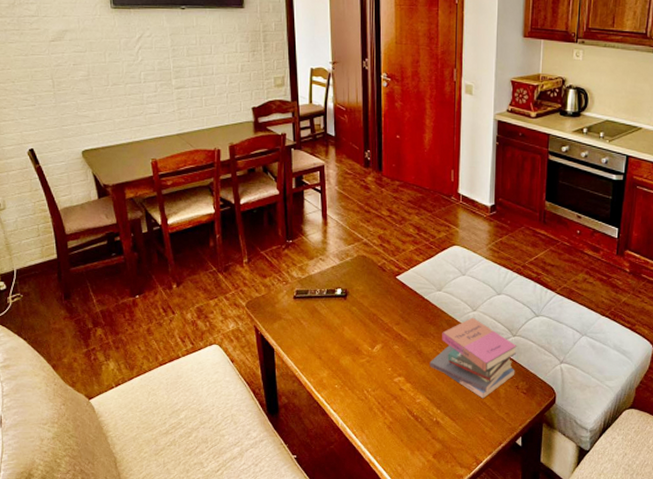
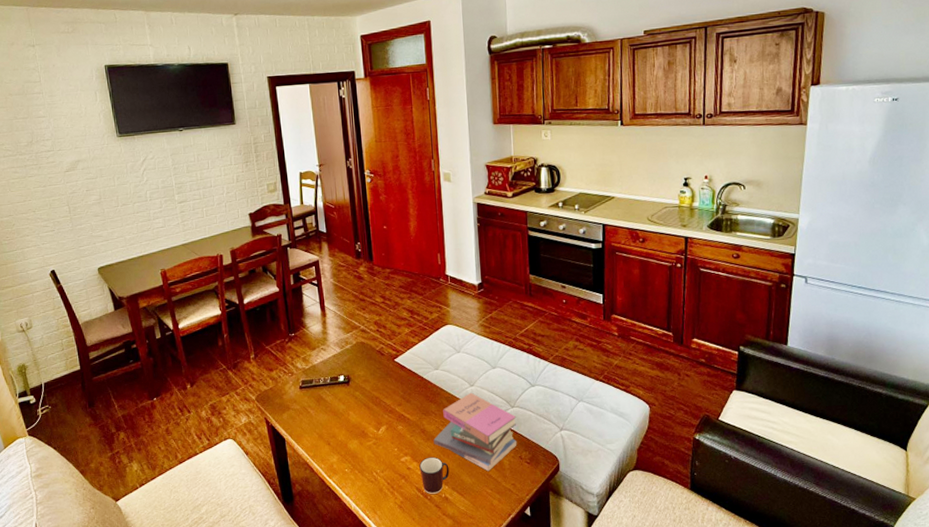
mug: none [412,379,443,418] -> present [419,457,450,495]

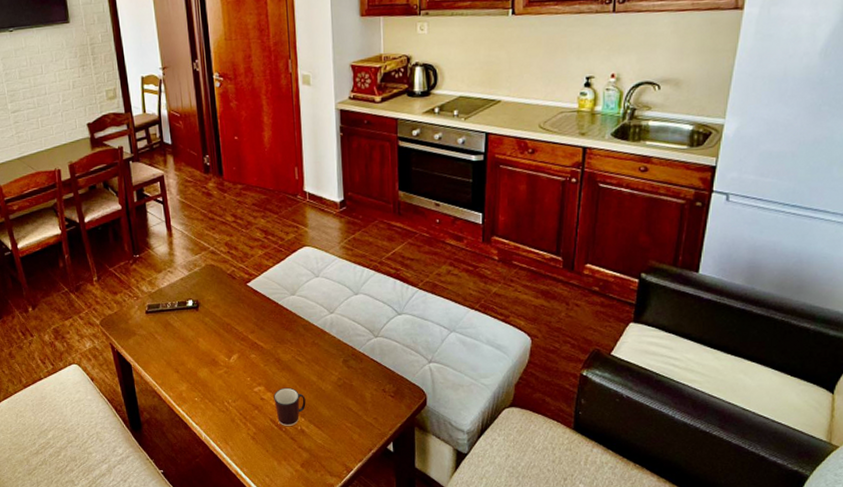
books: present [433,392,517,472] -> none [289,320,381,404]

